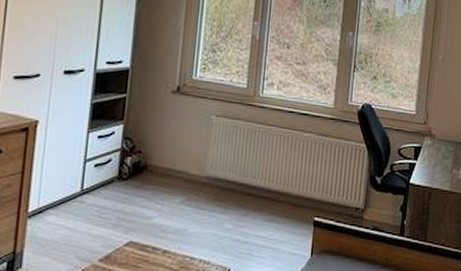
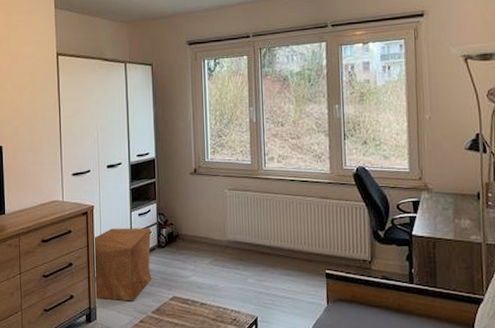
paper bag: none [23,151,111,246] -> present [93,228,152,301]

